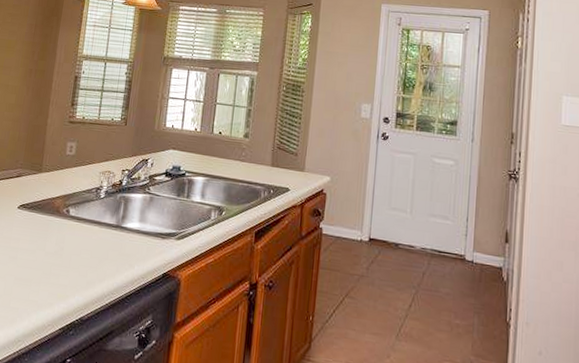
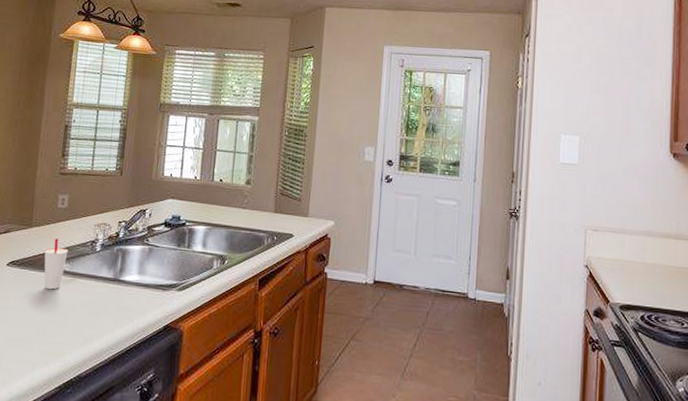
cup: none [51,184,74,234] -> present [44,238,68,290]

